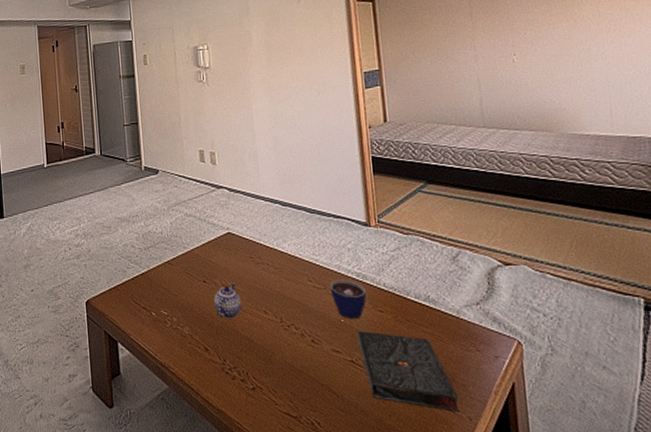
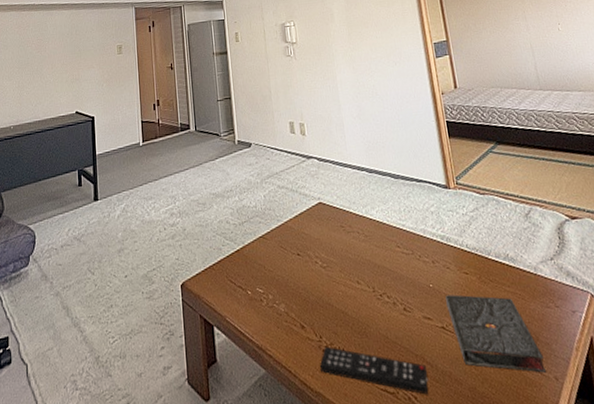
teapot: present [213,282,242,319] -> none [307,253,336,292]
remote control: none [222,369,333,422] -> present [319,346,428,395]
cup: present [330,279,367,320] -> none [417,243,452,284]

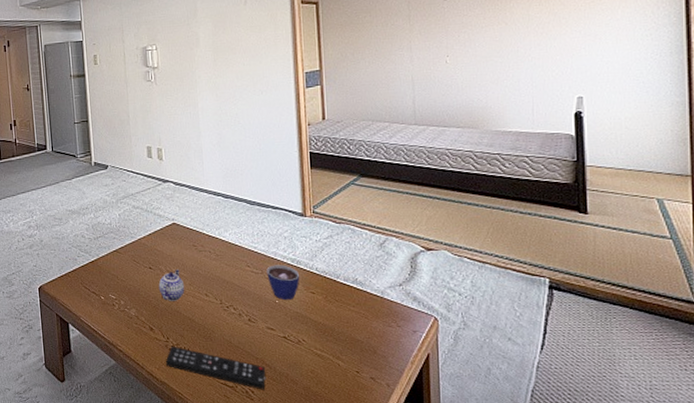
teapot: none [307,253,336,292] -> present [158,268,185,301]
cup: none [417,243,452,284] -> present [266,265,300,301]
book: present [445,294,546,373] -> none [290,310,379,380]

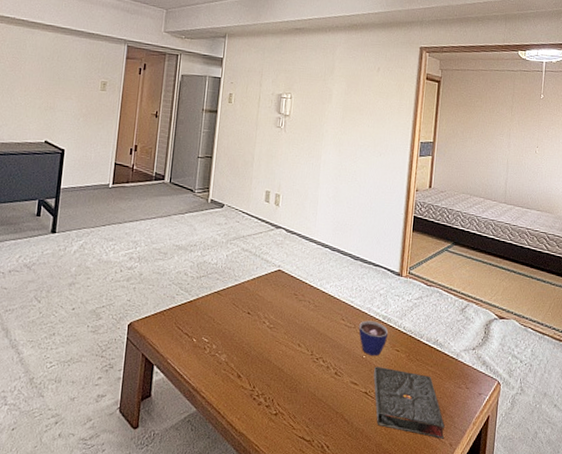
teapot: present [158,268,185,301] -> none [253,316,280,349]
remote control: present [165,346,266,390] -> none [247,395,344,446]
book: none [290,310,379,380] -> present [373,367,445,439]

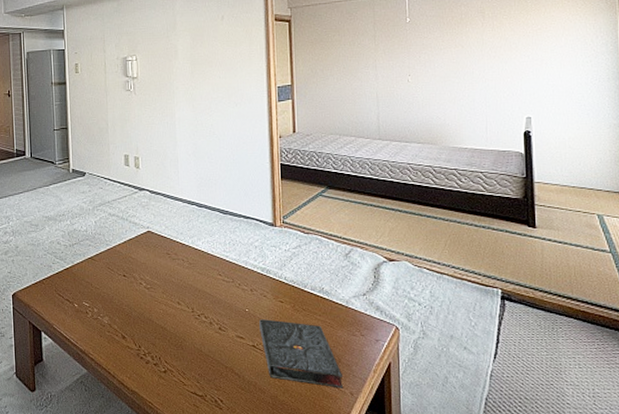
cup: present [358,320,389,357] -> none [237,274,270,309]

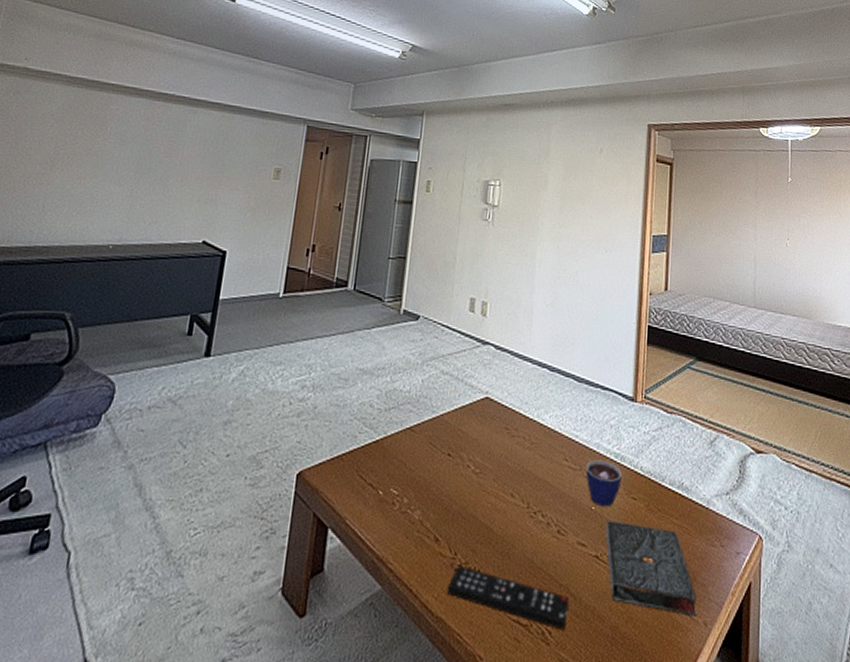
remote control: none [136,354,235,399] -> present [446,565,570,631]
cup: none [237,274,270,309] -> present [585,460,623,508]

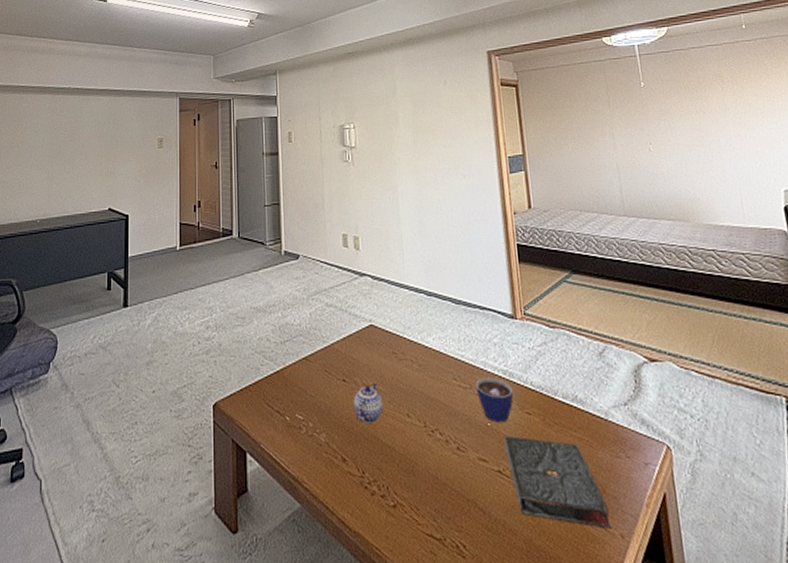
remote control: present [446,565,570,631] -> none [360,482,479,544]
teapot: none [455,457,488,502] -> present [353,381,384,423]

